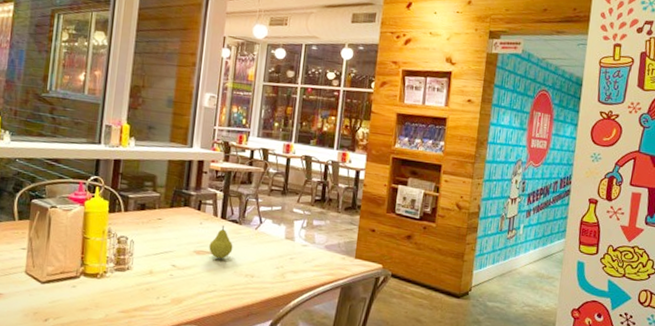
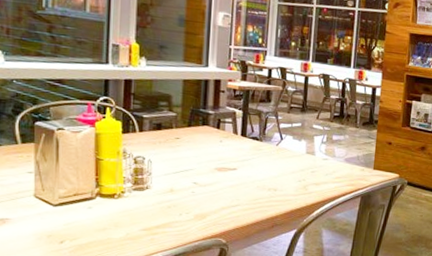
fruit: present [209,226,233,259] -> none [230,143,255,175]

